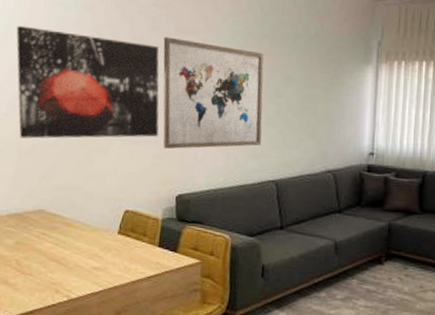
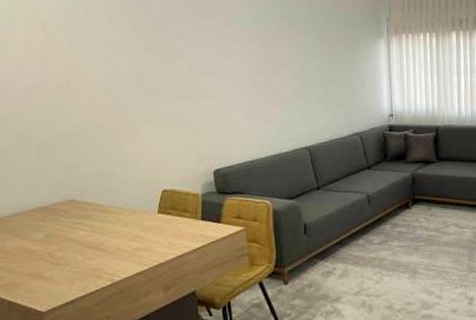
wall art: present [16,26,159,139] -> none [18,17,189,131]
wall art: present [163,37,264,150] -> none [183,22,290,128]

